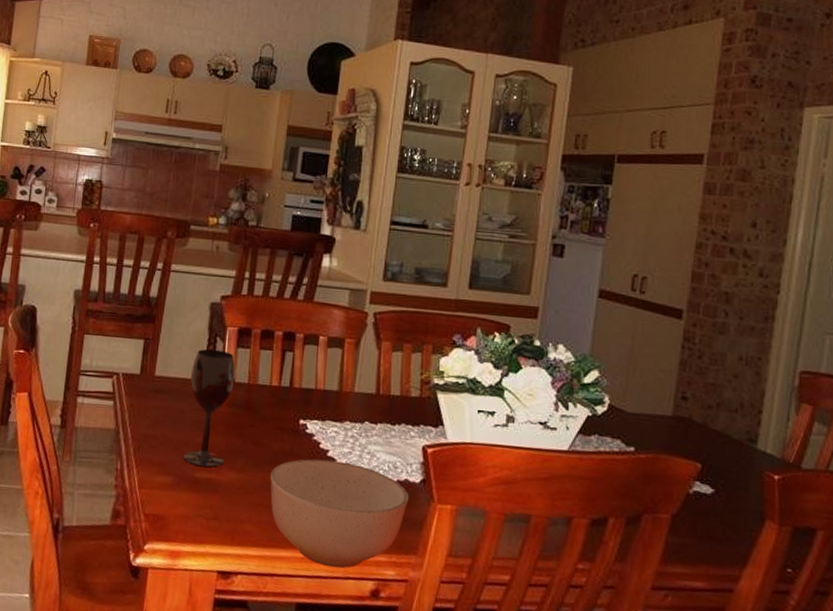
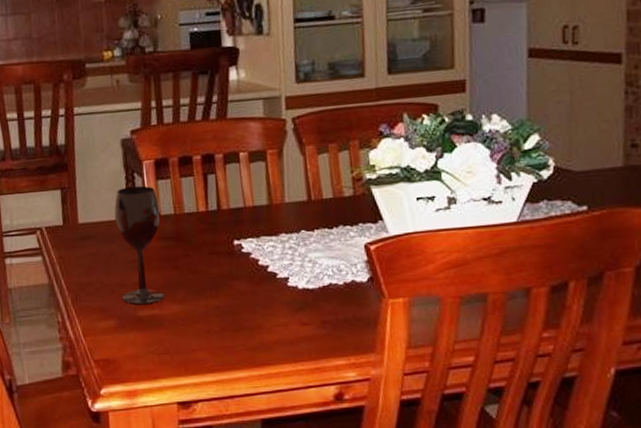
bowl: present [270,458,409,569] -> none [213,274,359,380]

